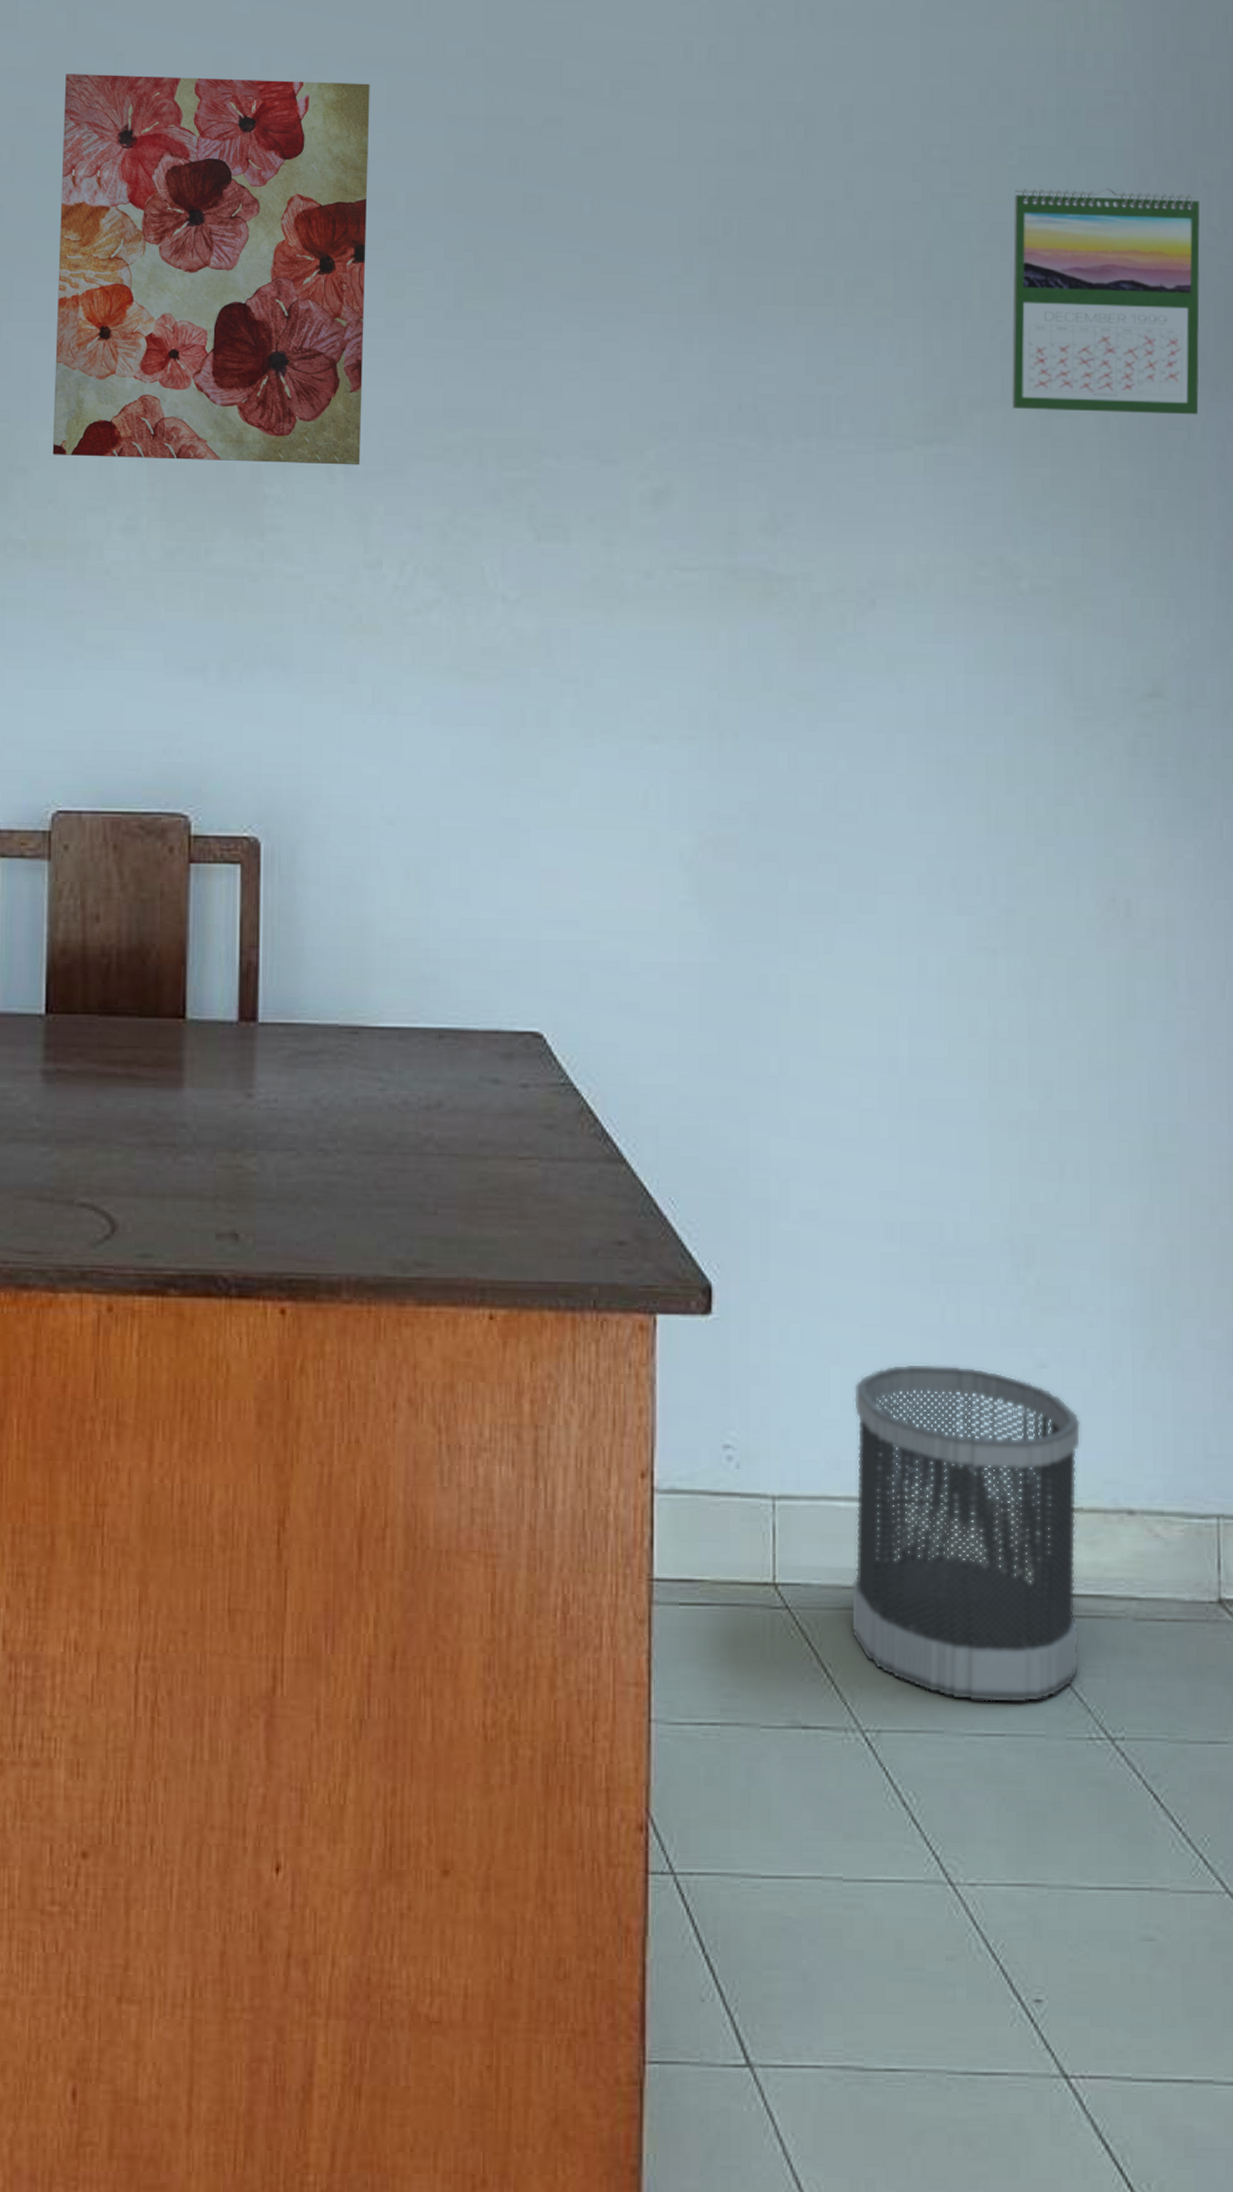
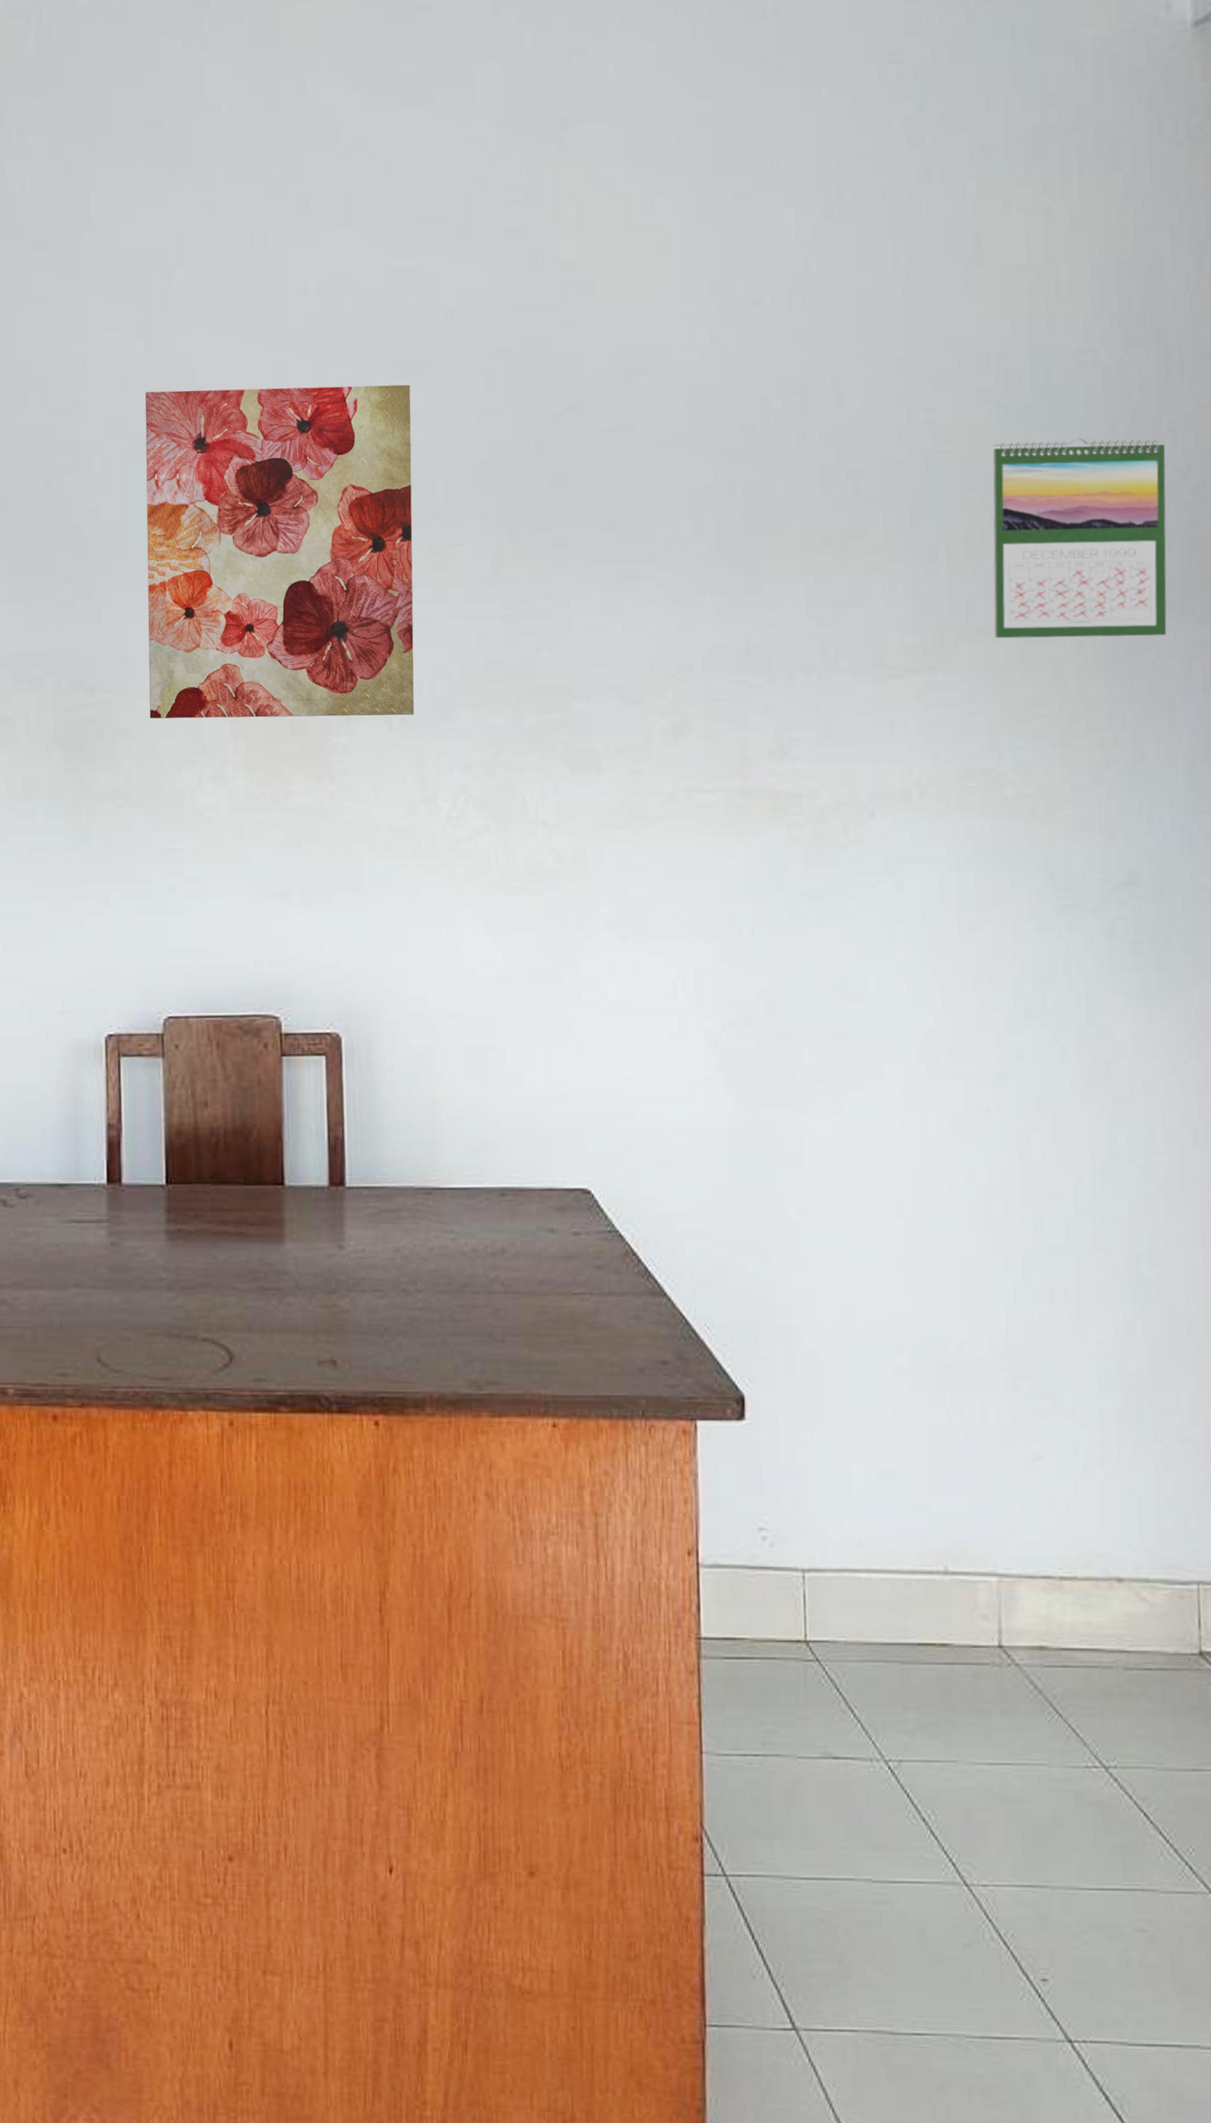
wastebasket: present [850,1364,1081,1703] -> none [872,1459,1076,1738]

